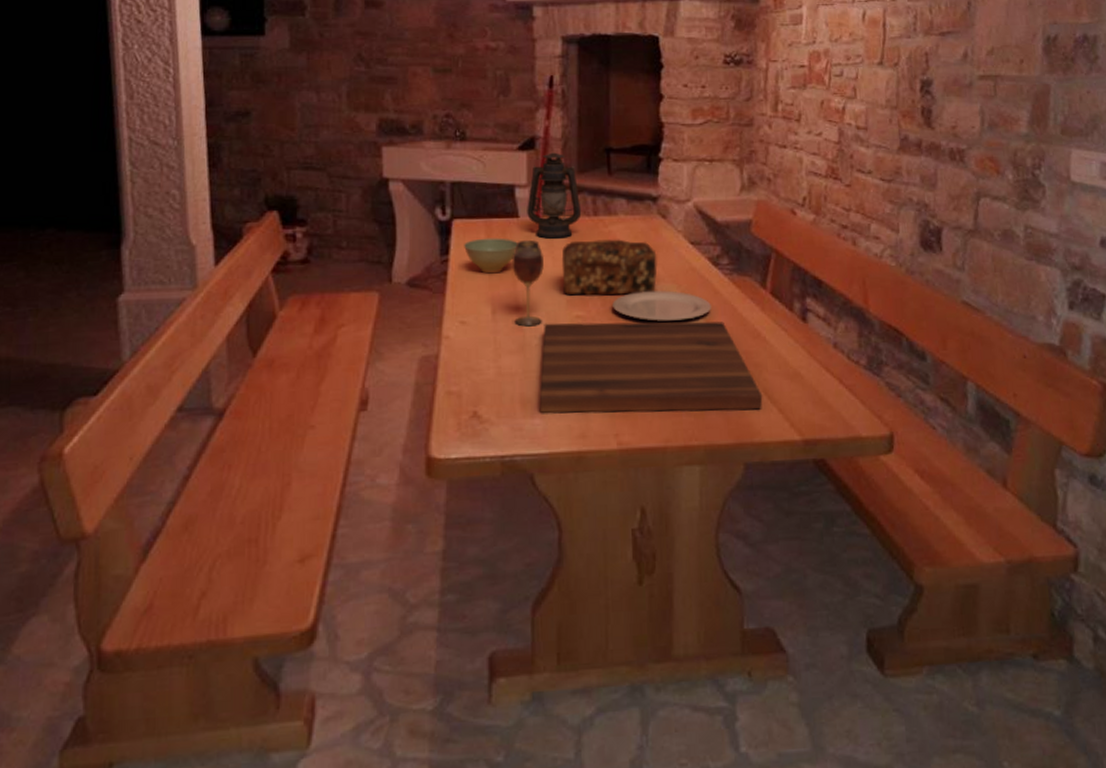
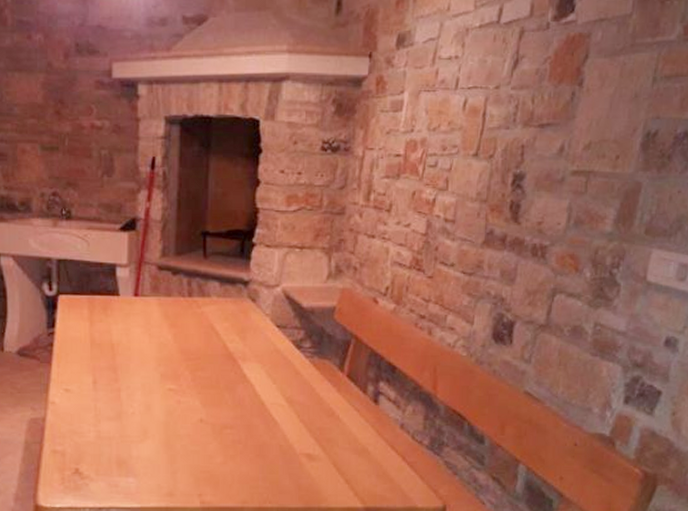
bowl: present [464,238,518,274] -> none [69,314,118,347]
wineglass: present [511,239,544,327] -> none [112,317,141,397]
lantern: present [527,152,582,239] -> none [127,234,177,317]
cutting board: present [539,321,763,413] -> none [133,394,332,480]
bread loaf: present [561,239,658,296] -> none [157,319,245,372]
plate: present [612,290,711,322] -> none [202,369,292,397]

